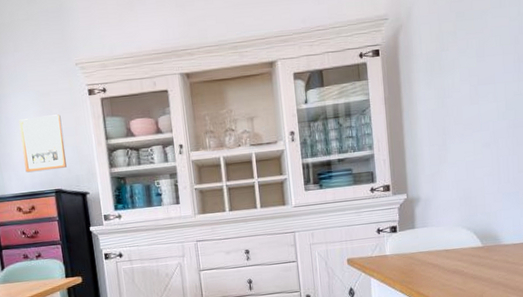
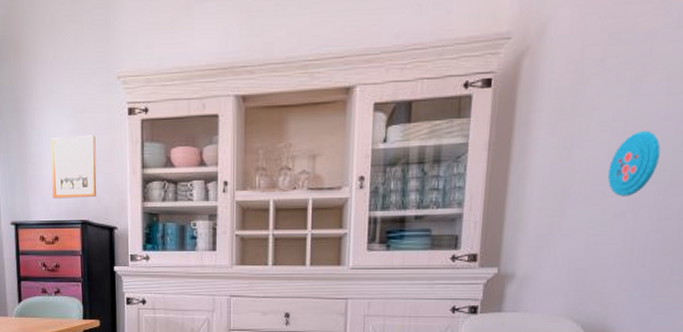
button: none [472,82,505,132] -> present [607,131,661,197]

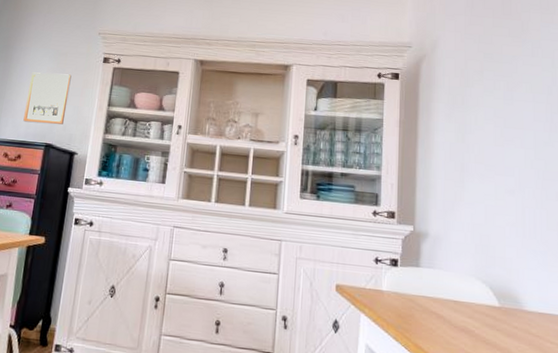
button: present [607,131,661,197] -> none [495,127,534,177]

